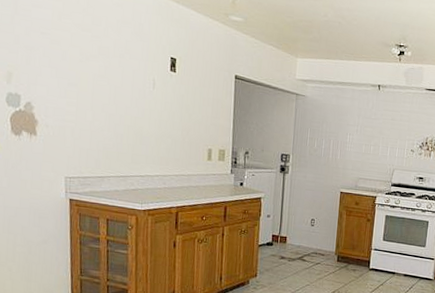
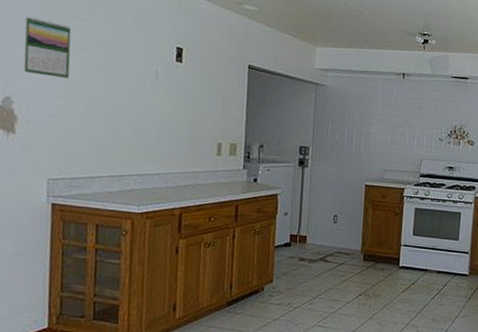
calendar: none [39,27,79,86] -> present [23,16,72,78]

